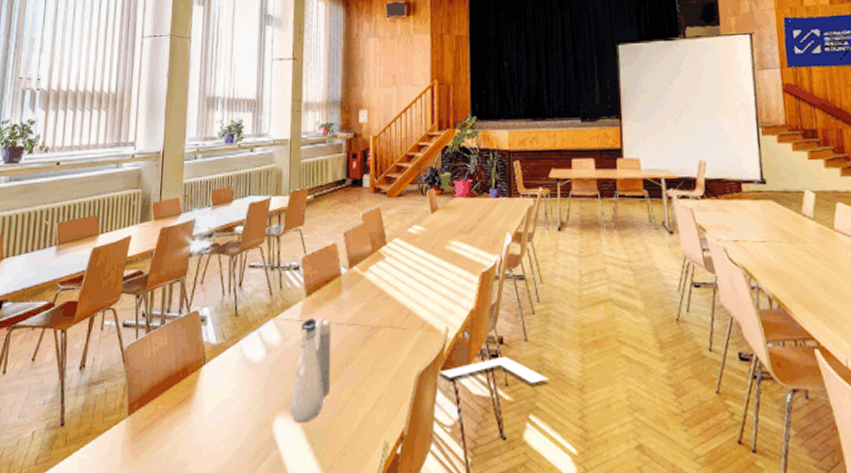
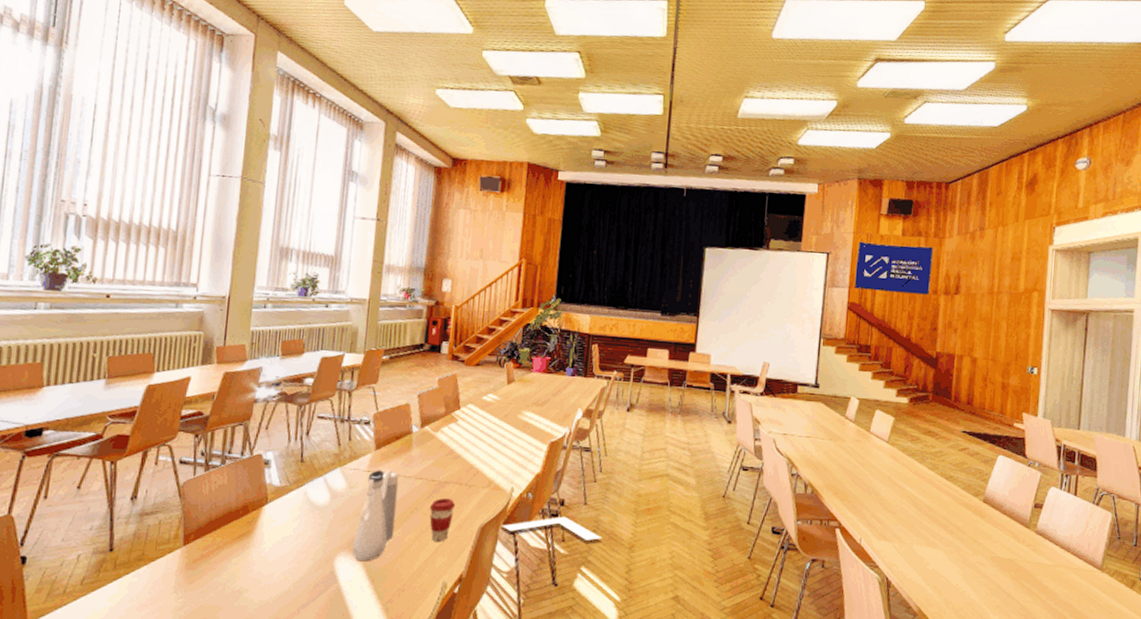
coffee cup: none [364,345,391,395] -> present [429,498,456,542]

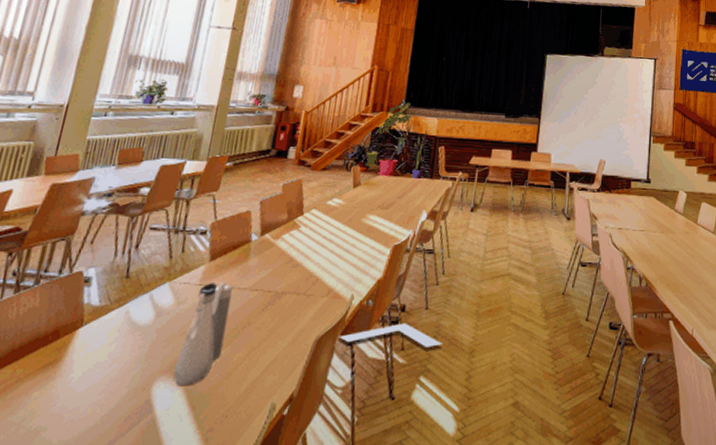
coffee cup: present [429,498,456,542] -> none [262,310,292,359]

